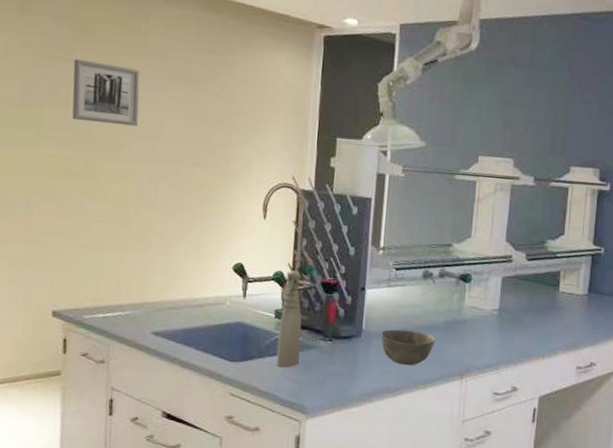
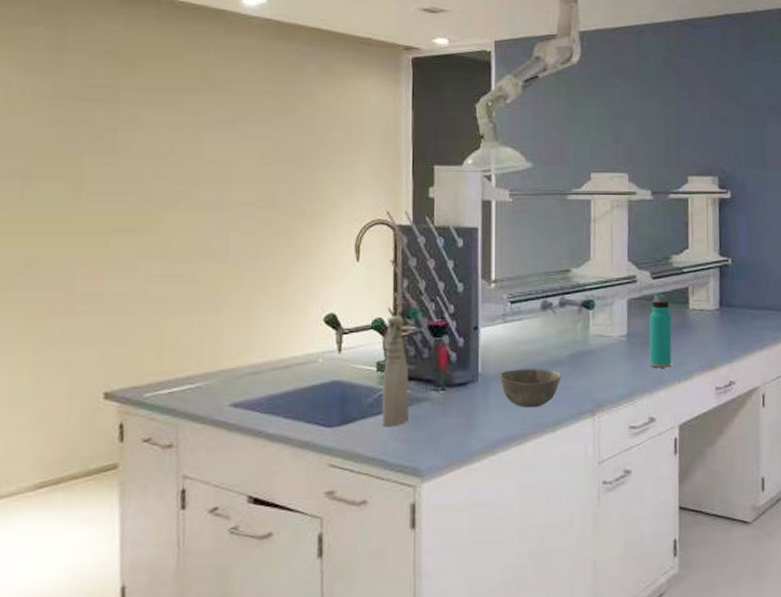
wall art: present [72,59,140,126] -> none [119,99,202,170]
water bottle: none [517,275,542,344] -> present [649,294,672,368]

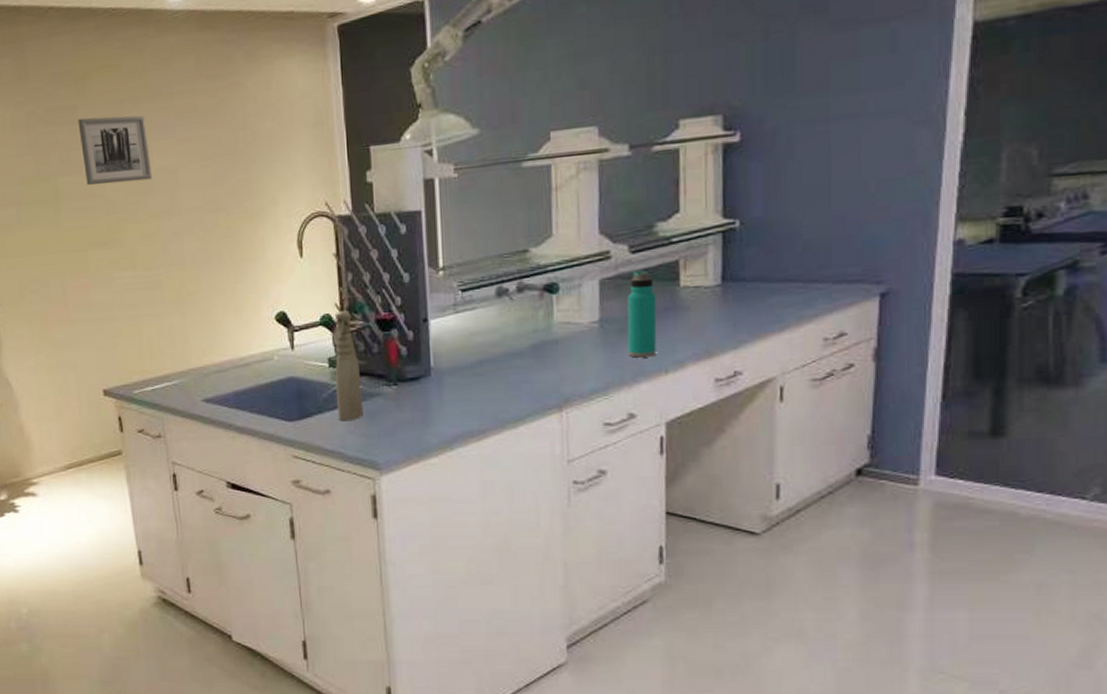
wall art: none [119,99,202,170] -> present [78,115,152,186]
bowl: present [500,368,562,408] -> none [454,361,523,403]

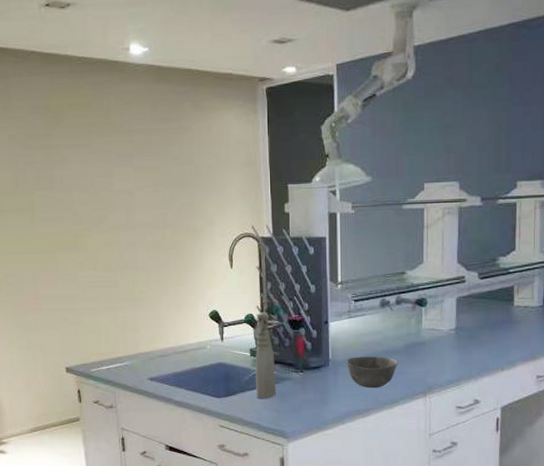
wall art: present [78,115,152,186] -> none [52,144,113,200]
bowl: none [454,361,523,403] -> present [347,356,398,389]
water bottle: present [627,271,657,358] -> none [475,293,497,358]

